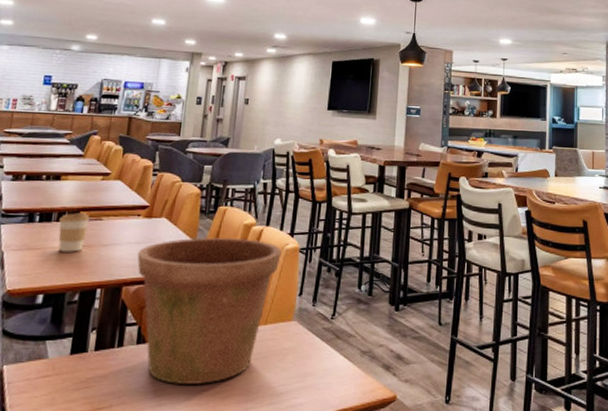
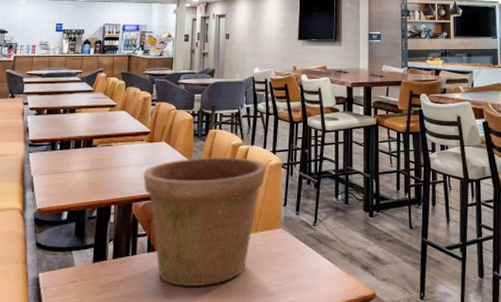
coffee cup: present [58,213,90,252] -> none [76,140,102,175]

